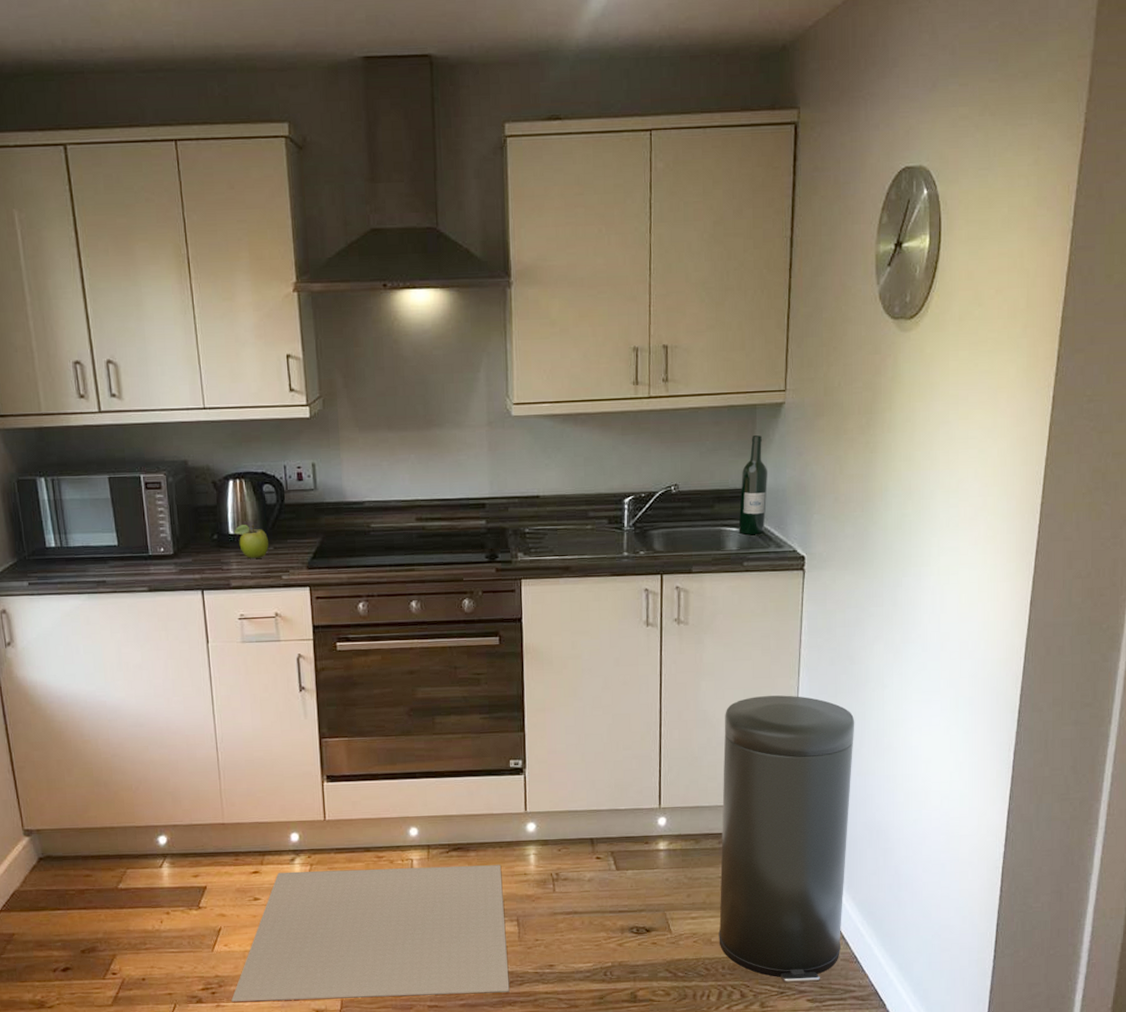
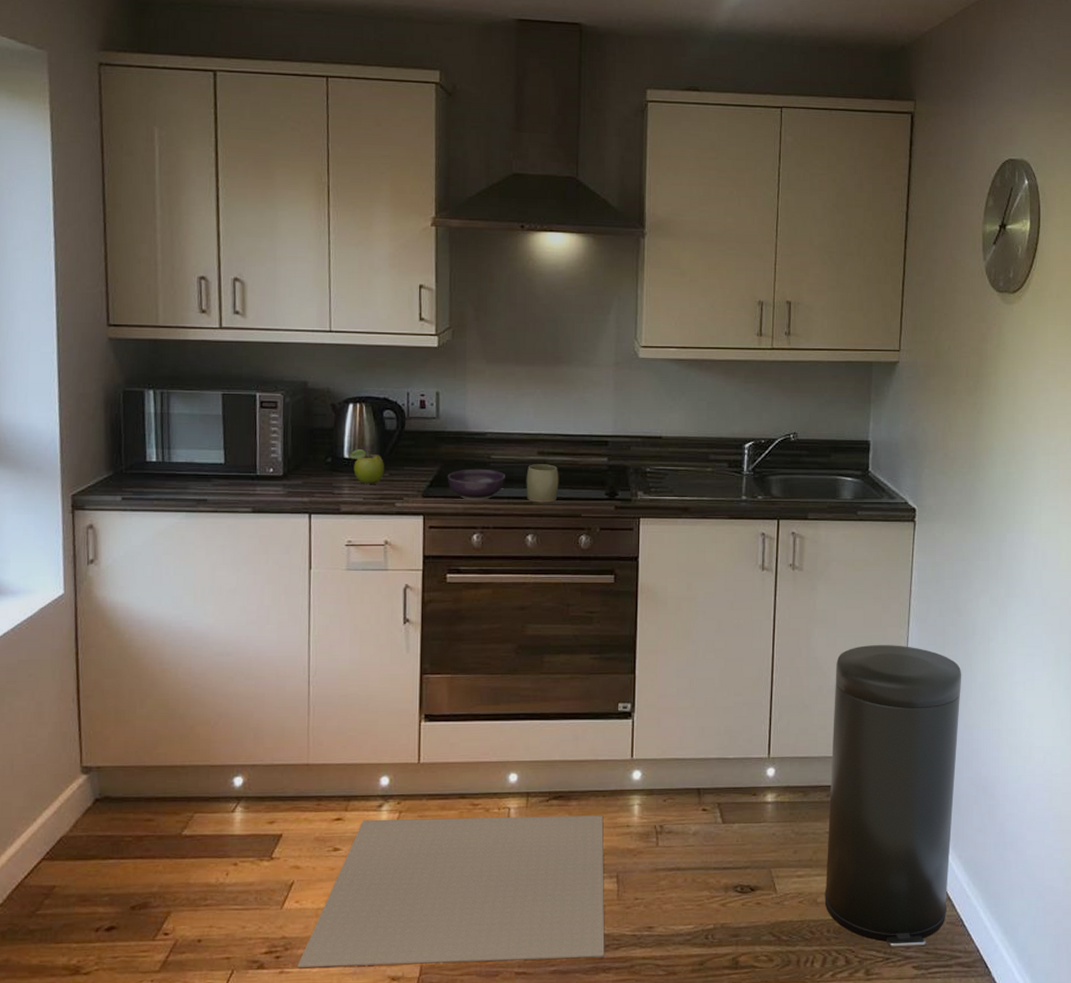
bowl: none [329,538,386,570] -> present [447,468,505,500]
mug: none [406,530,439,569] -> present [526,464,559,503]
wine bottle: present [738,435,768,536] -> none [853,391,883,486]

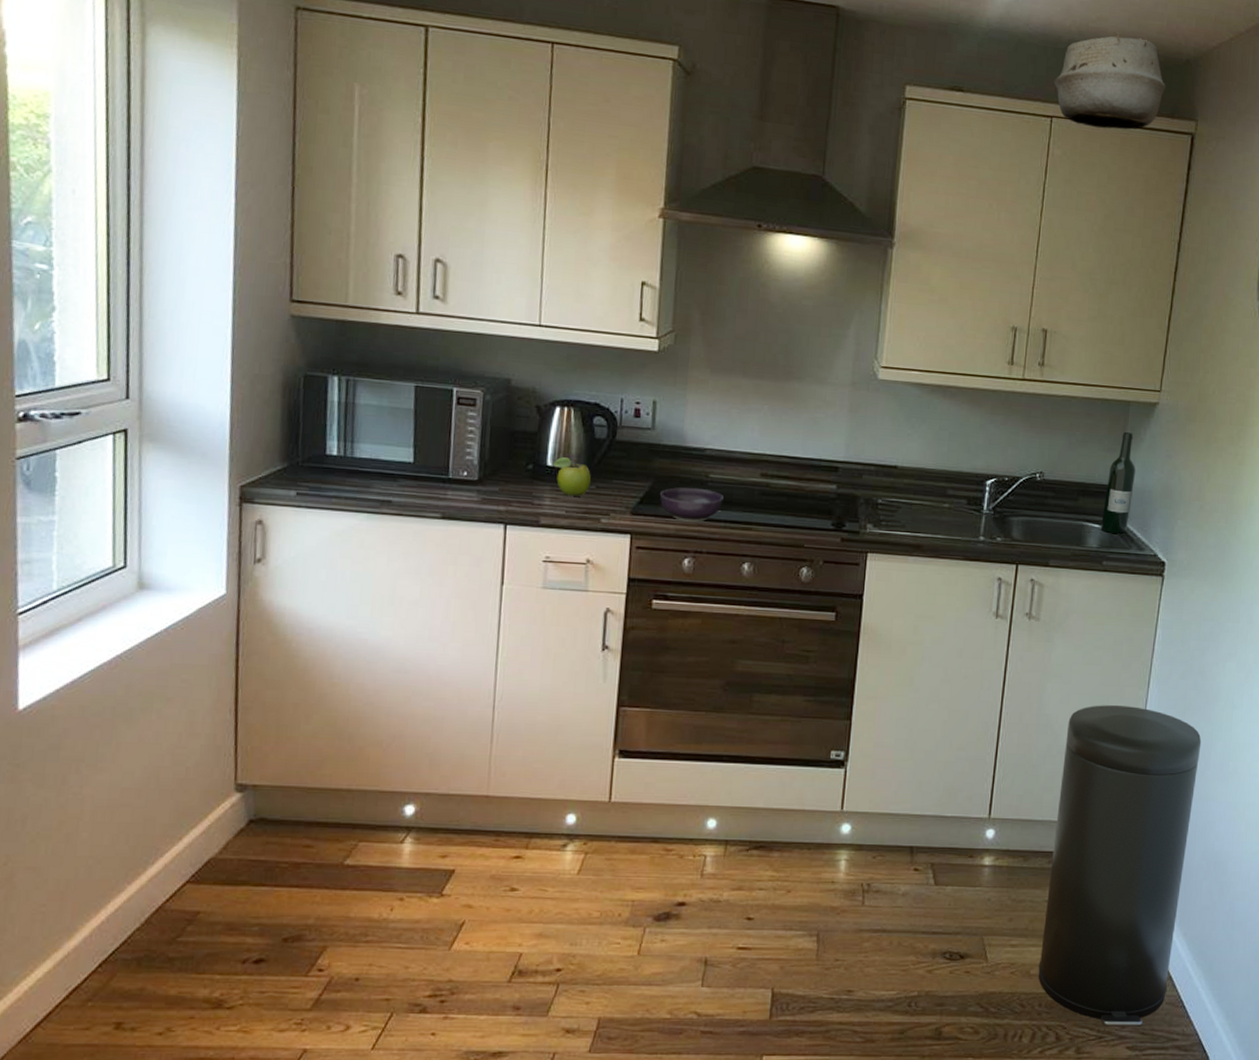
door mat: present [297,815,605,969] -> none [463,859,807,1020]
mug: present [526,464,559,503] -> none [745,486,783,530]
woven basket: none [781,26,884,115] -> present [1054,32,1166,130]
wine bottle: none [853,391,883,486] -> present [1101,432,1136,535]

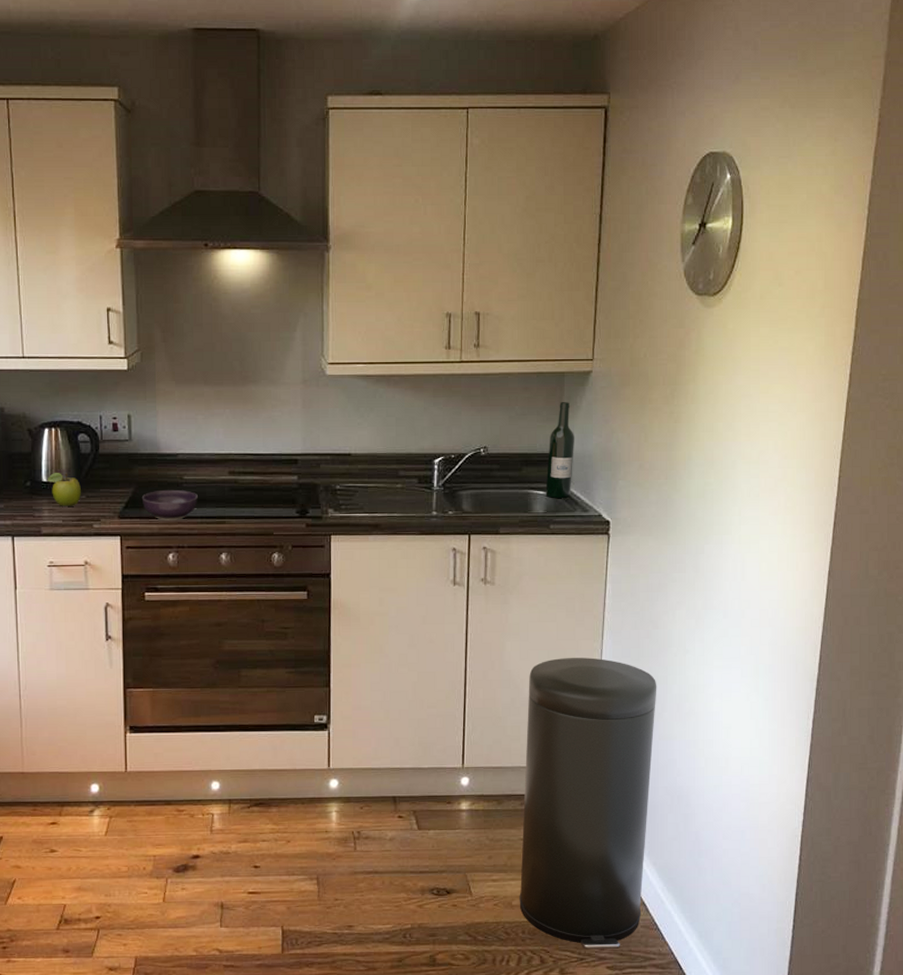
woven basket: present [1054,32,1166,130] -> none [467,17,576,113]

